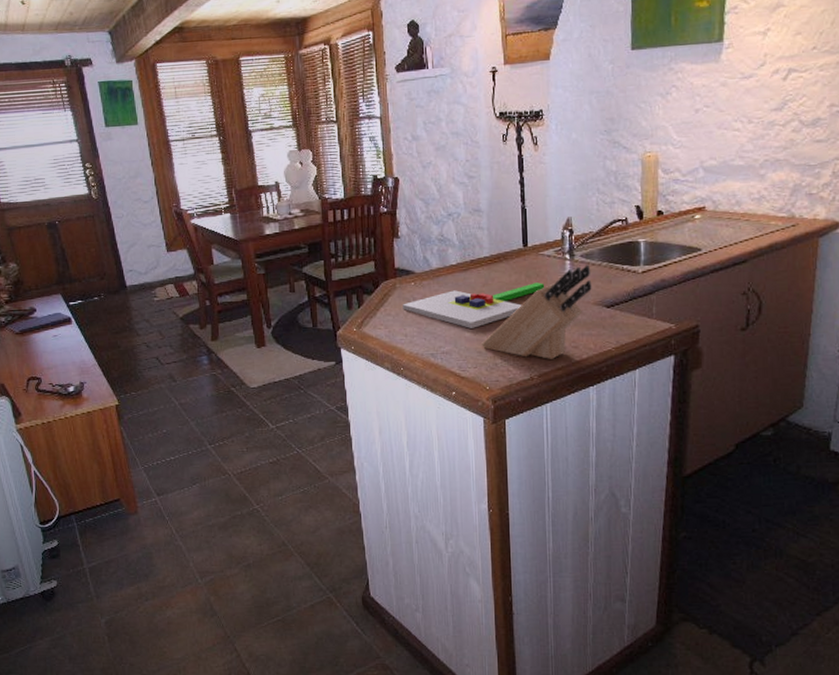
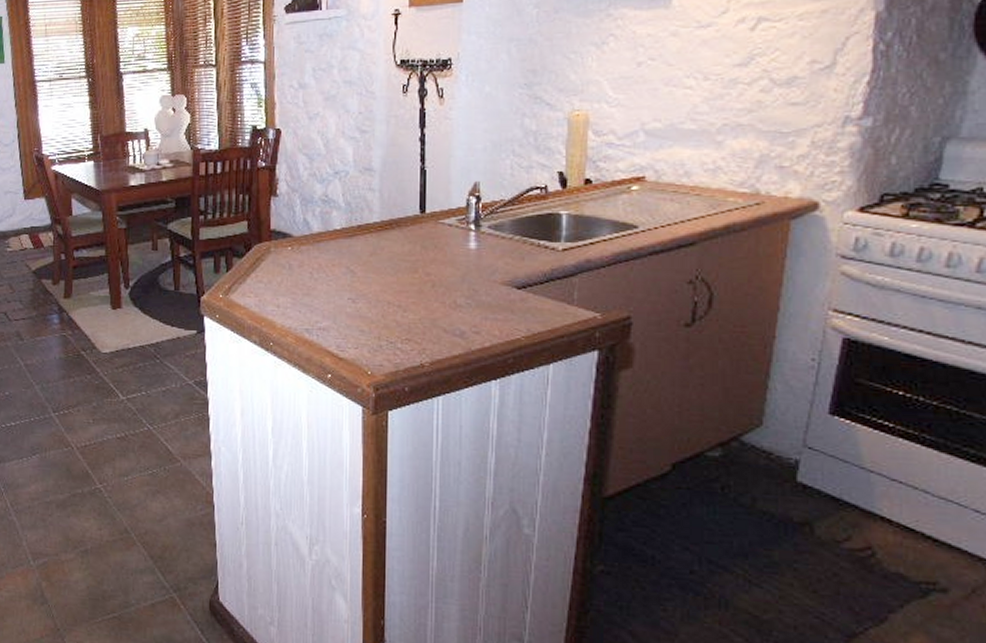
chopping board: present [403,282,545,328] -> none [277,255,444,303]
knife block: present [482,264,592,359] -> none [365,237,500,345]

